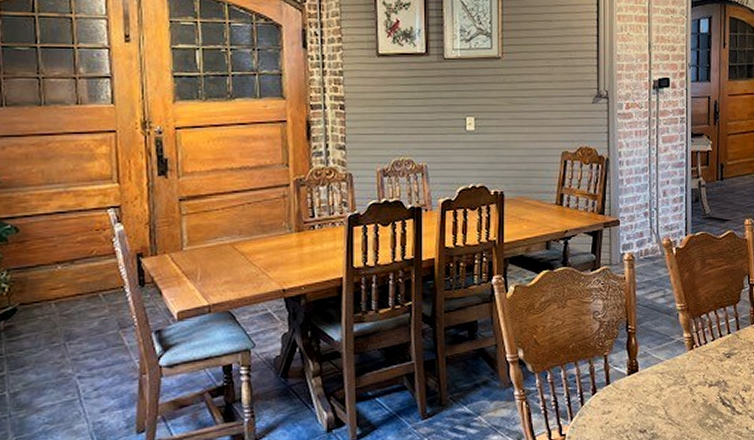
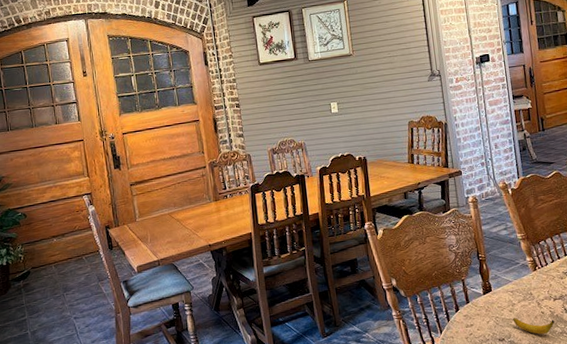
banana: none [659,405,706,427] -> present [513,318,555,334]

